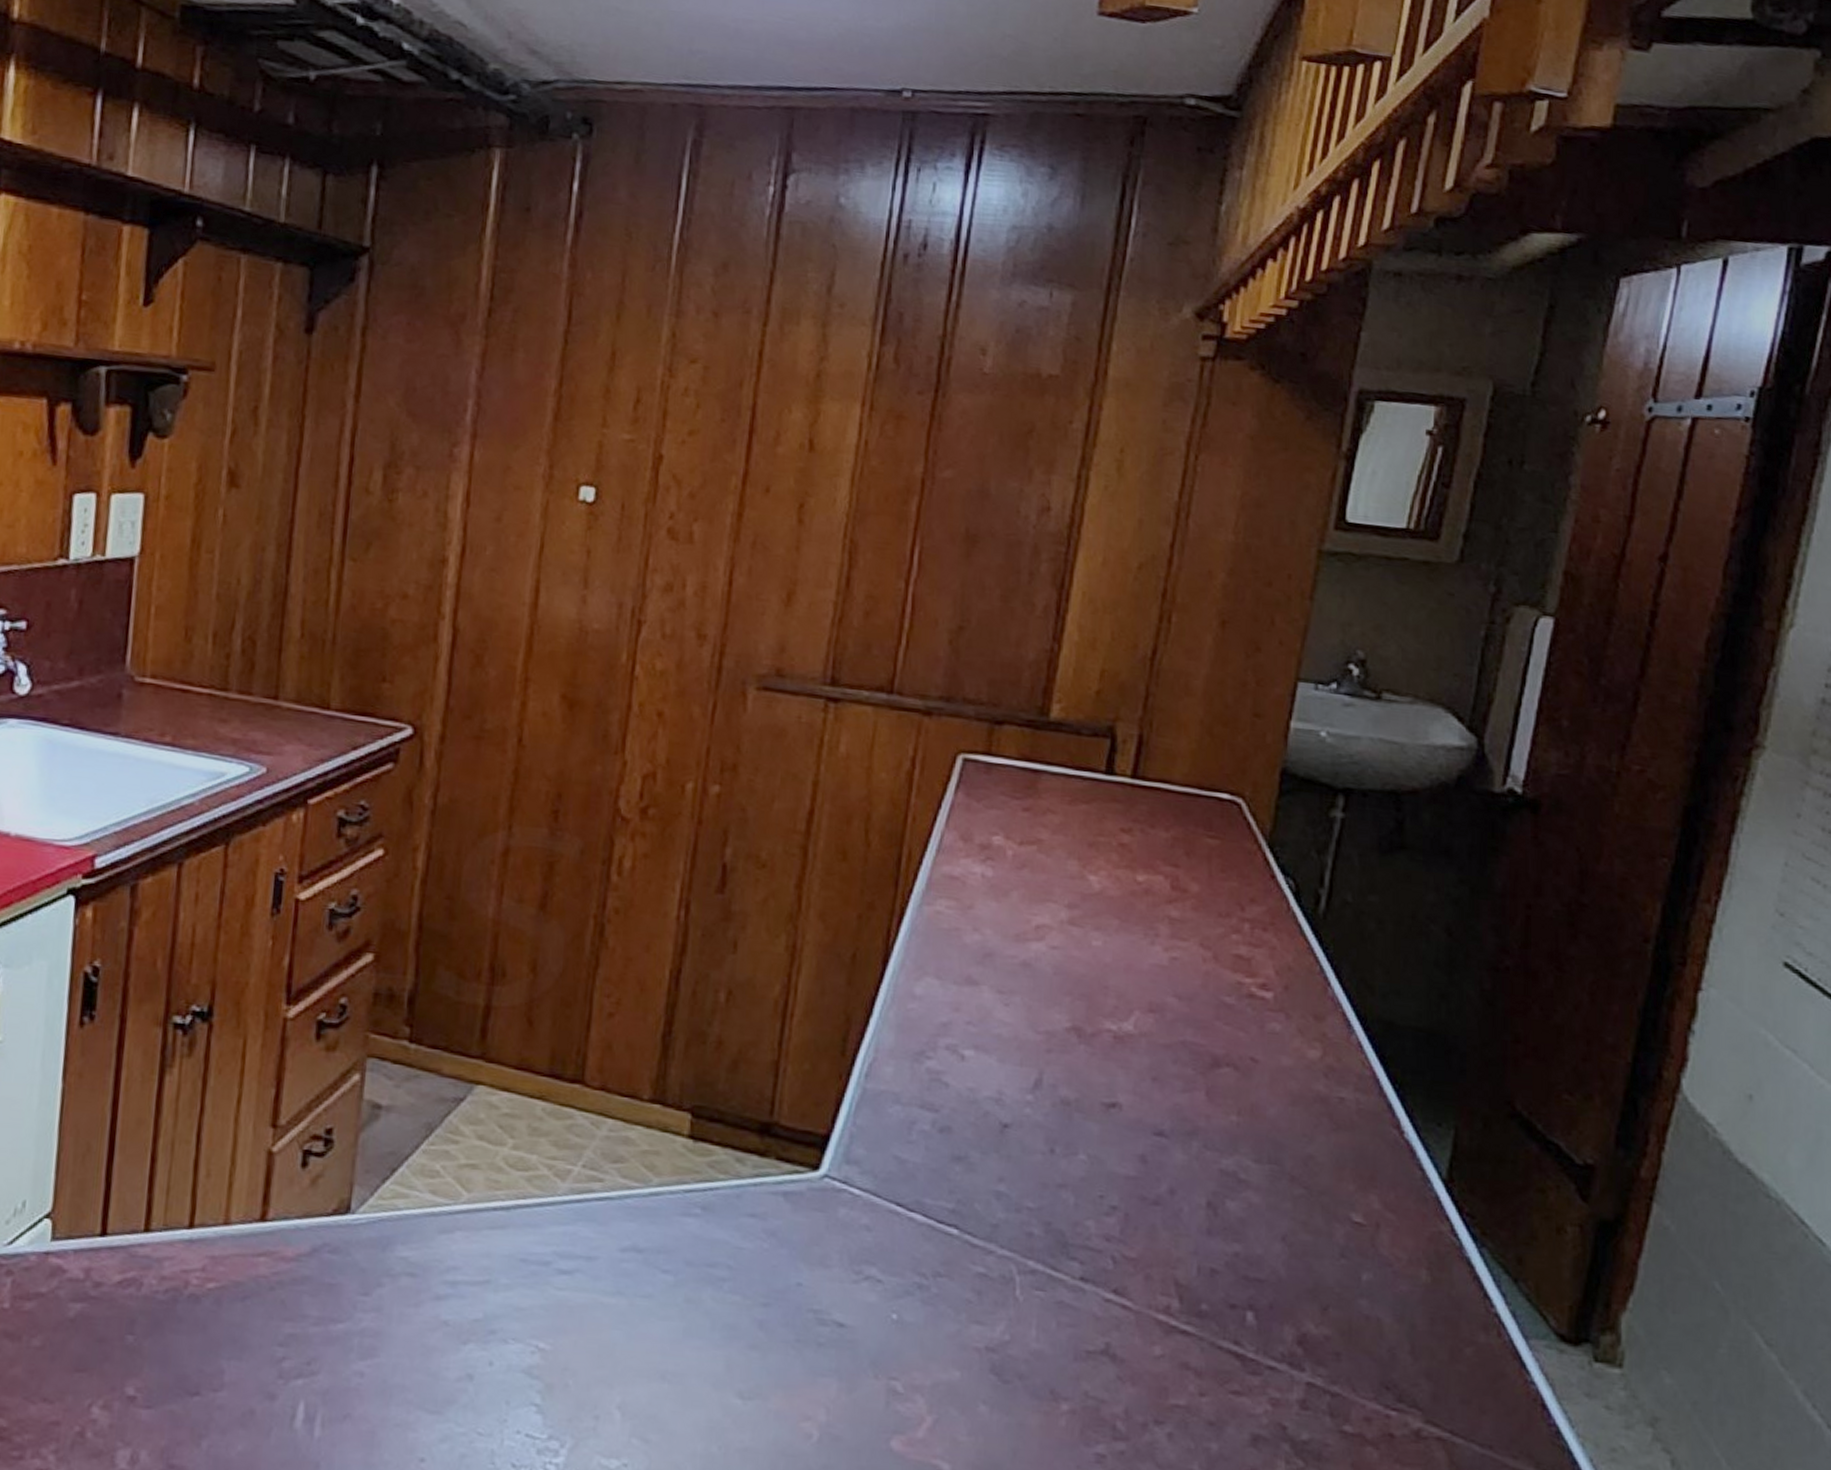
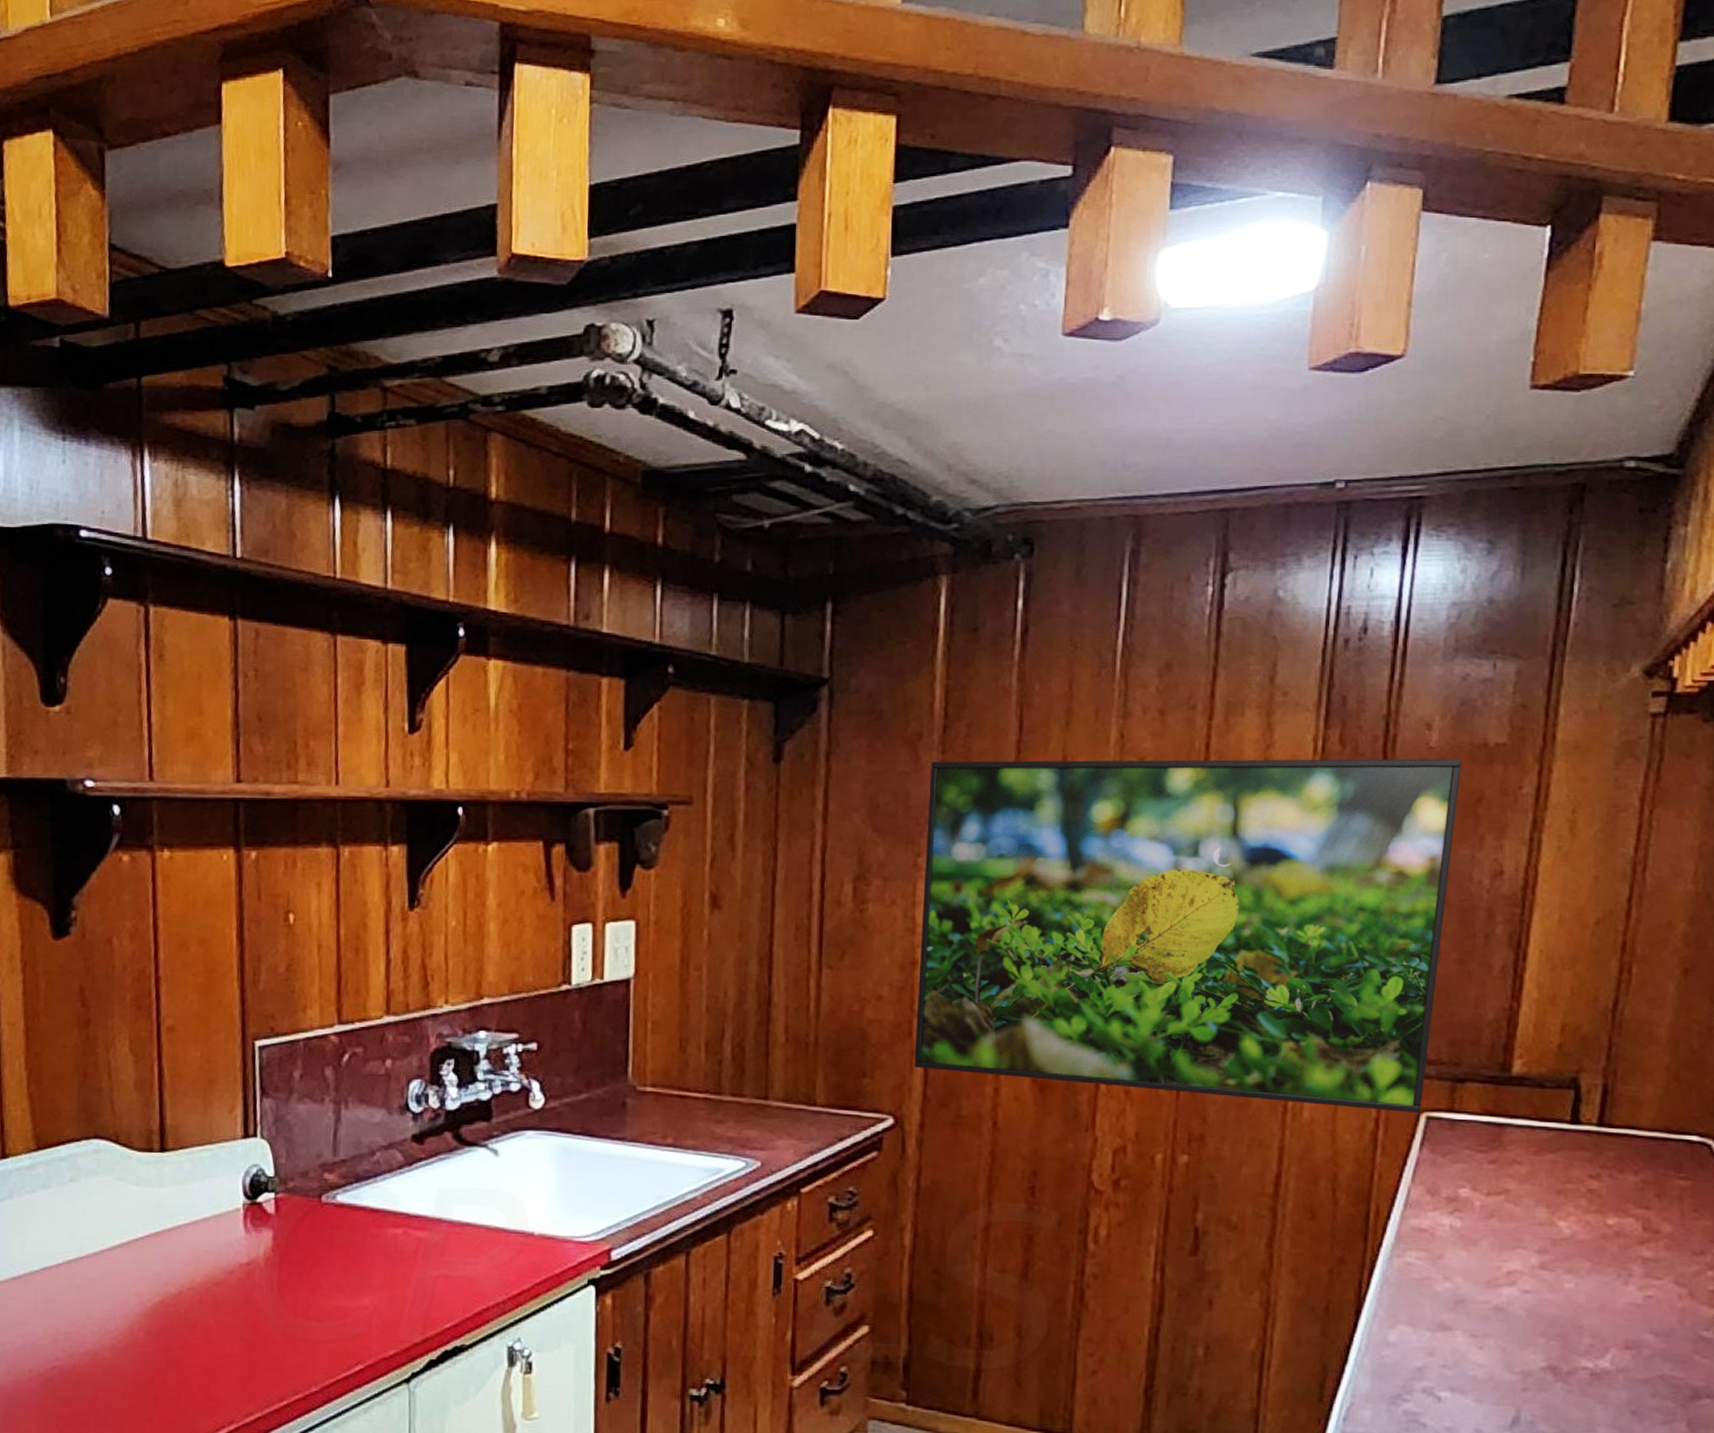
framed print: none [437,345,1015,755] -> present [914,758,1463,1114]

